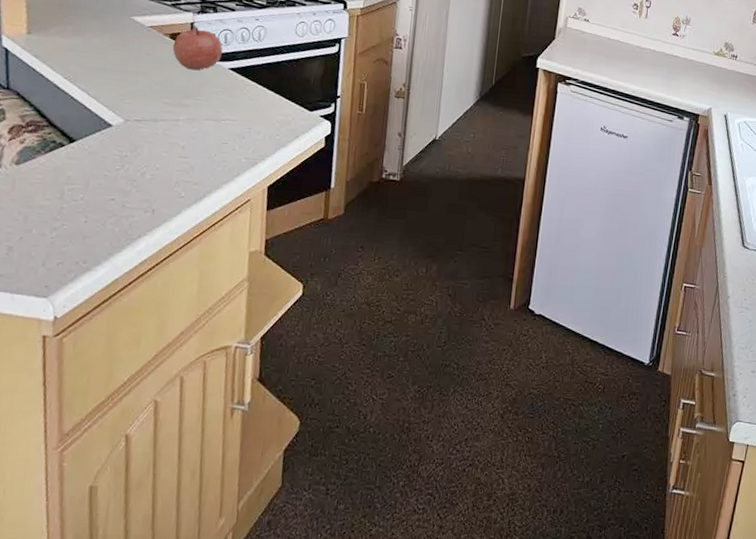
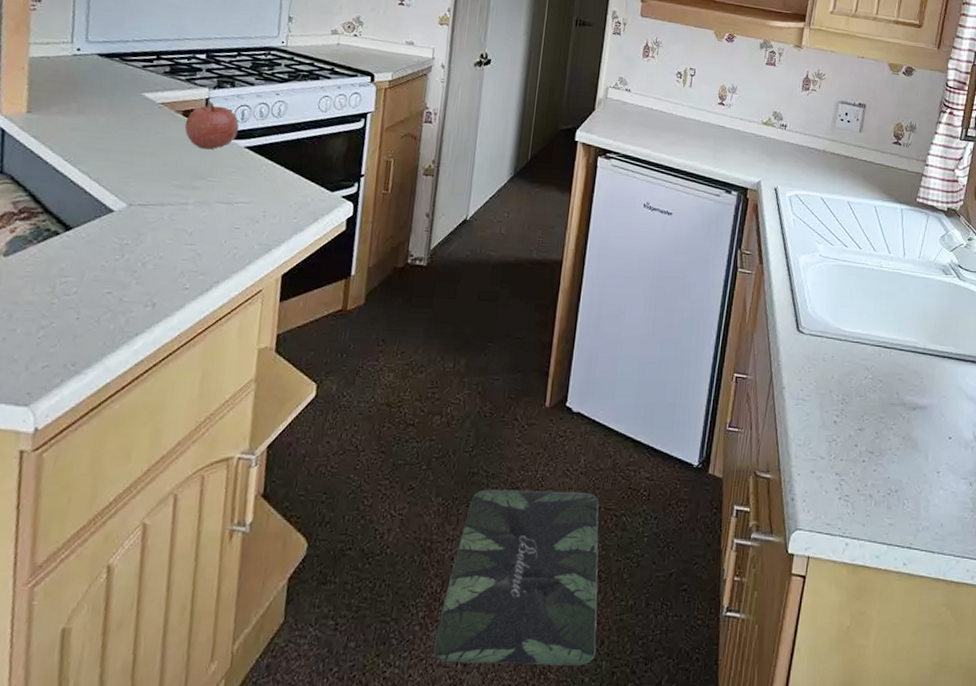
doormat: none [413,379,559,530] -> present [434,489,599,666]

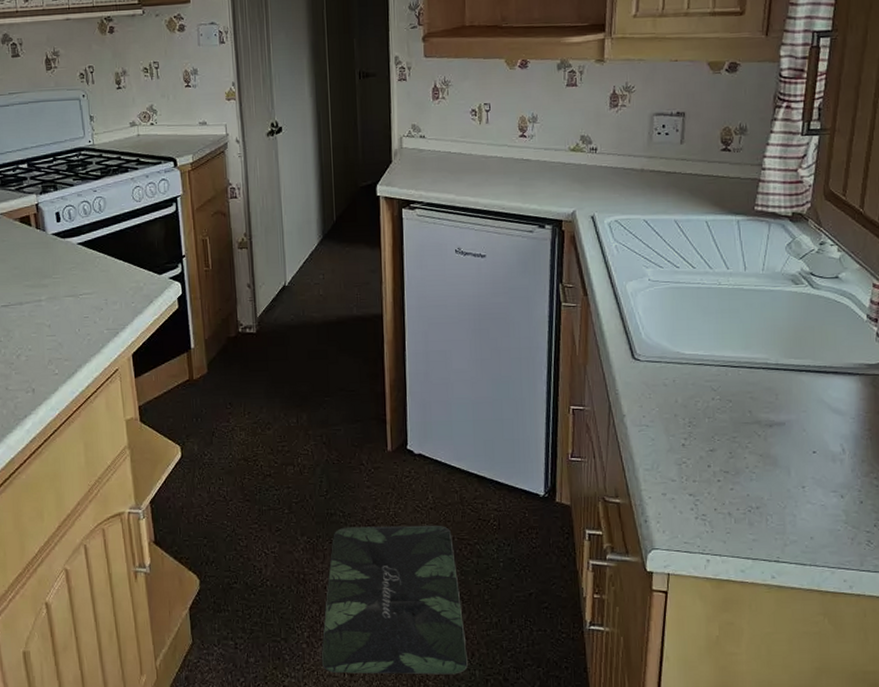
fruit: present [184,102,240,149] -> none [23,207,69,250]

